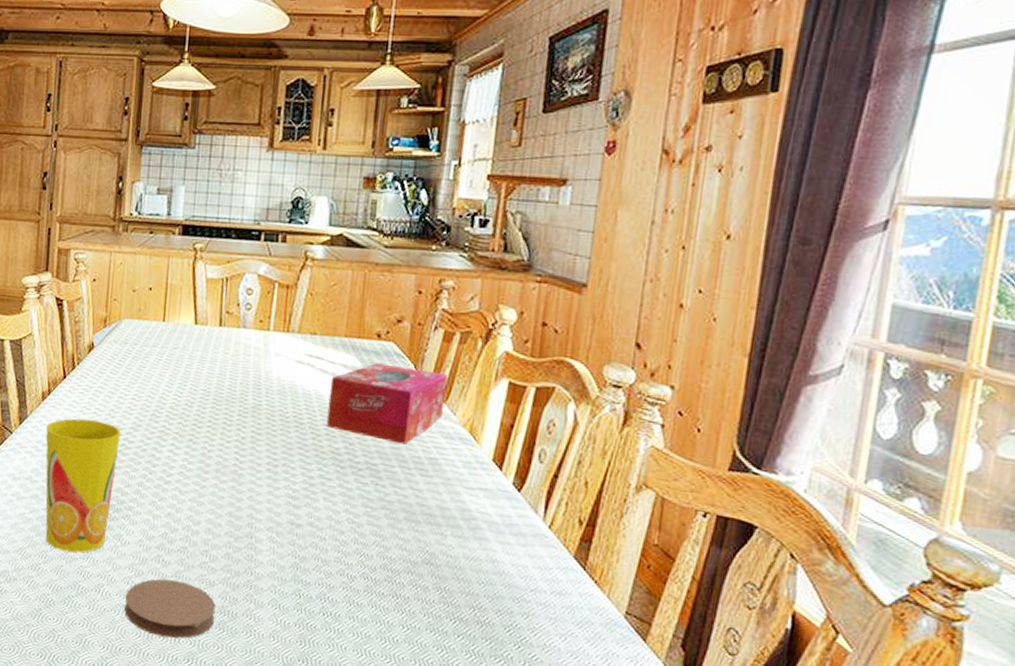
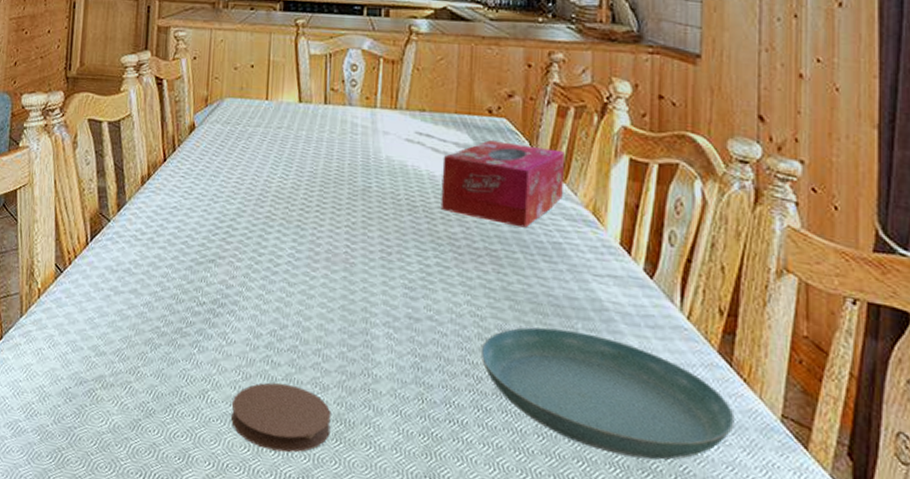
cup: present [45,418,121,553] -> none [145,204,224,354]
saucer: none [355,533,583,649] -> present [480,327,735,460]

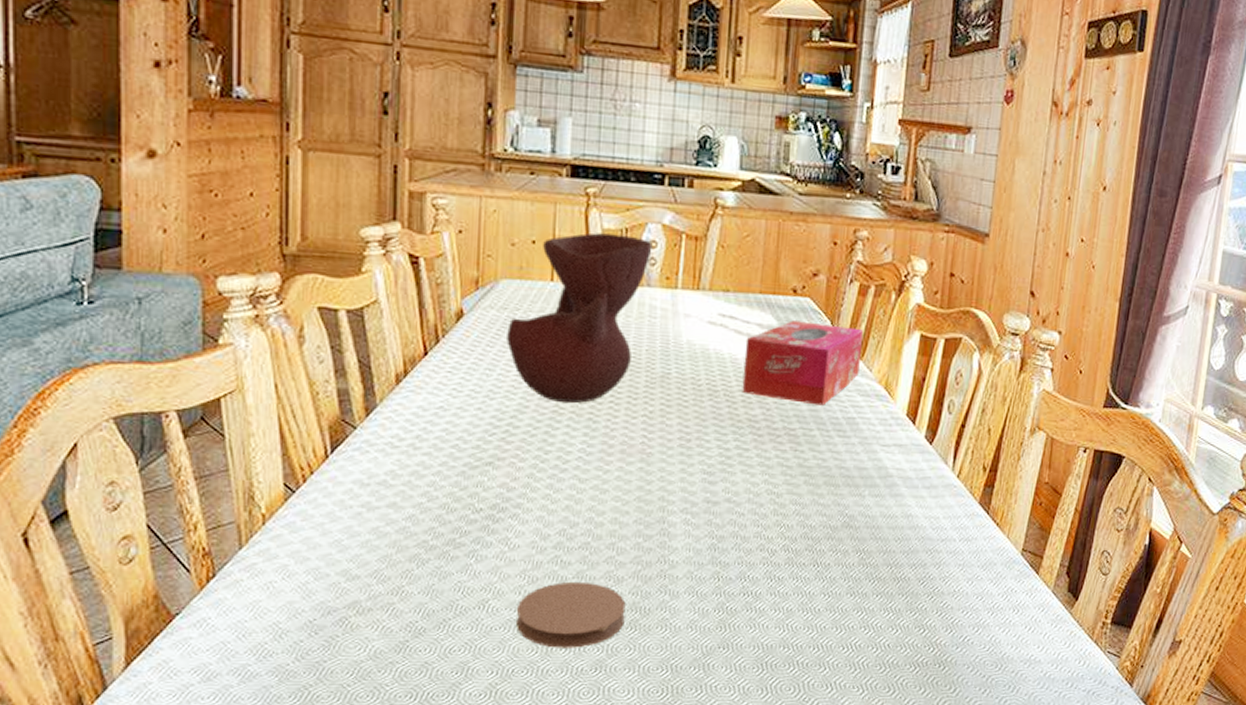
vase: none [229,58,354,211] -> present [507,232,653,404]
saucer: present [480,327,735,460] -> none [775,497,987,601]

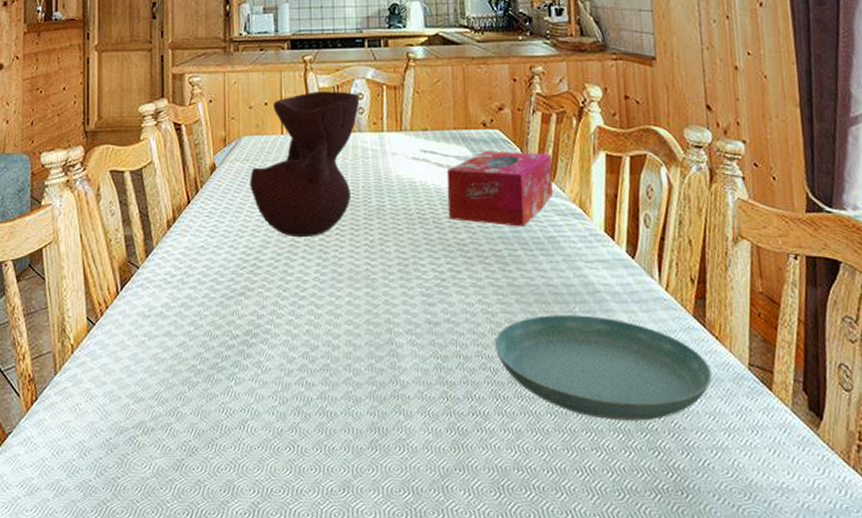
coaster: present [515,581,626,648] -> none [271,402,366,468]
saucer: none [775,497,987,601] -> present [494,315,712,421]

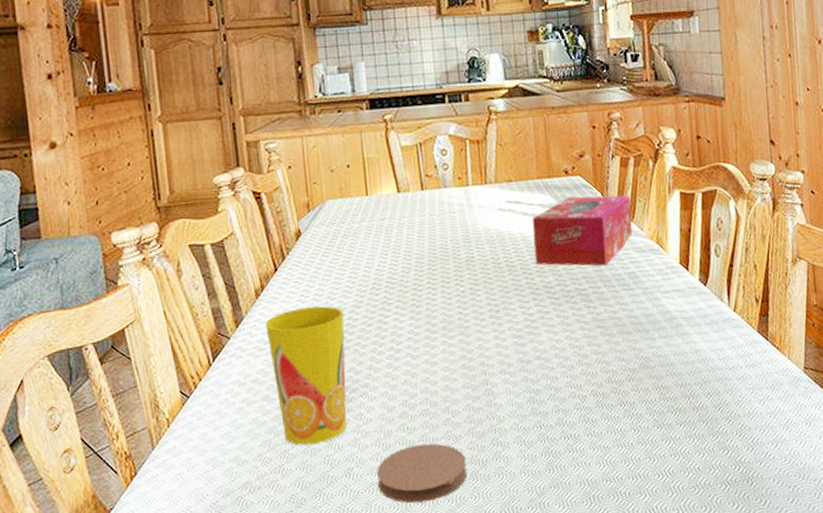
cup: none [174,243,251,388] -> present [265,306,347,445]
vase: present [250,91,360,238] -> none [337,148,444,295]
coaster: none [271,402,366,468] -> present [376,443,467,504]
saucer: present [494,315,712,421] -> none [582,340,773,429]

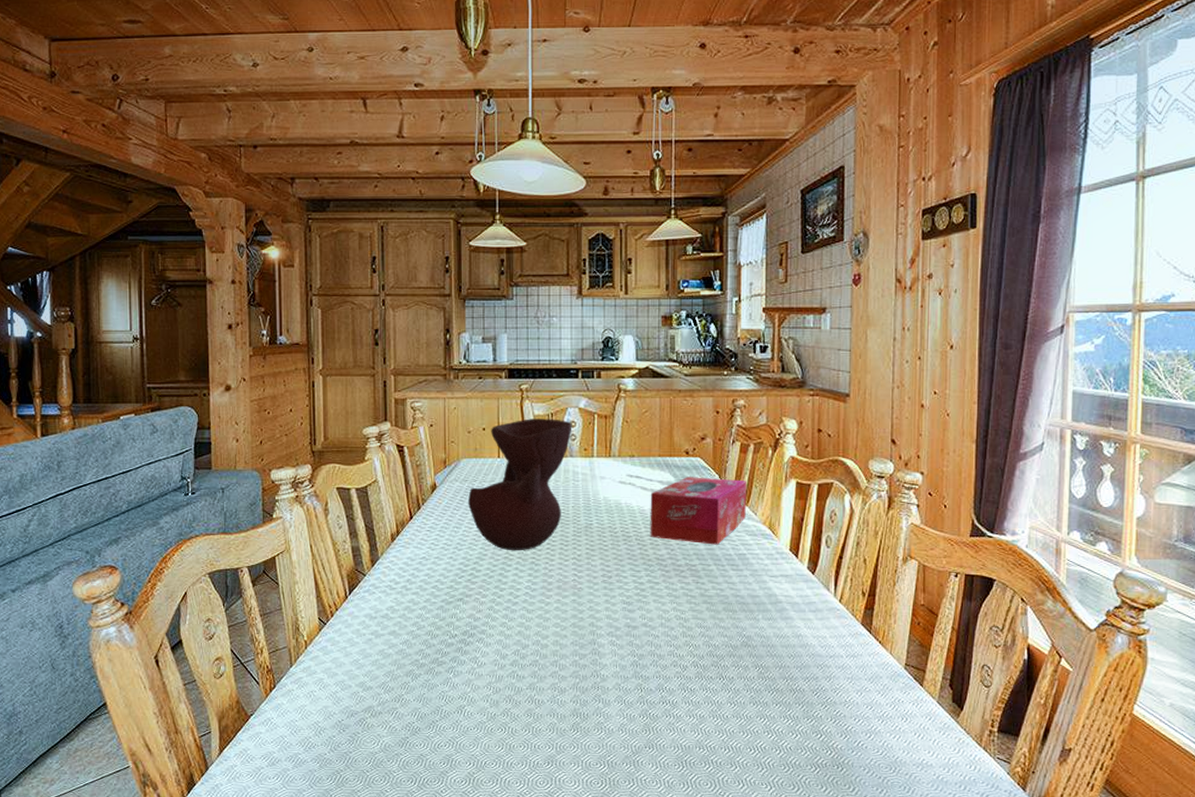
cup: present [265,306,347,445] -> none [398,555,468,679]
vase: none [337,148,444,295] -> present [468,419,572,551]
coaster: present [376,443,467,504] -> none [485,691,569,746]

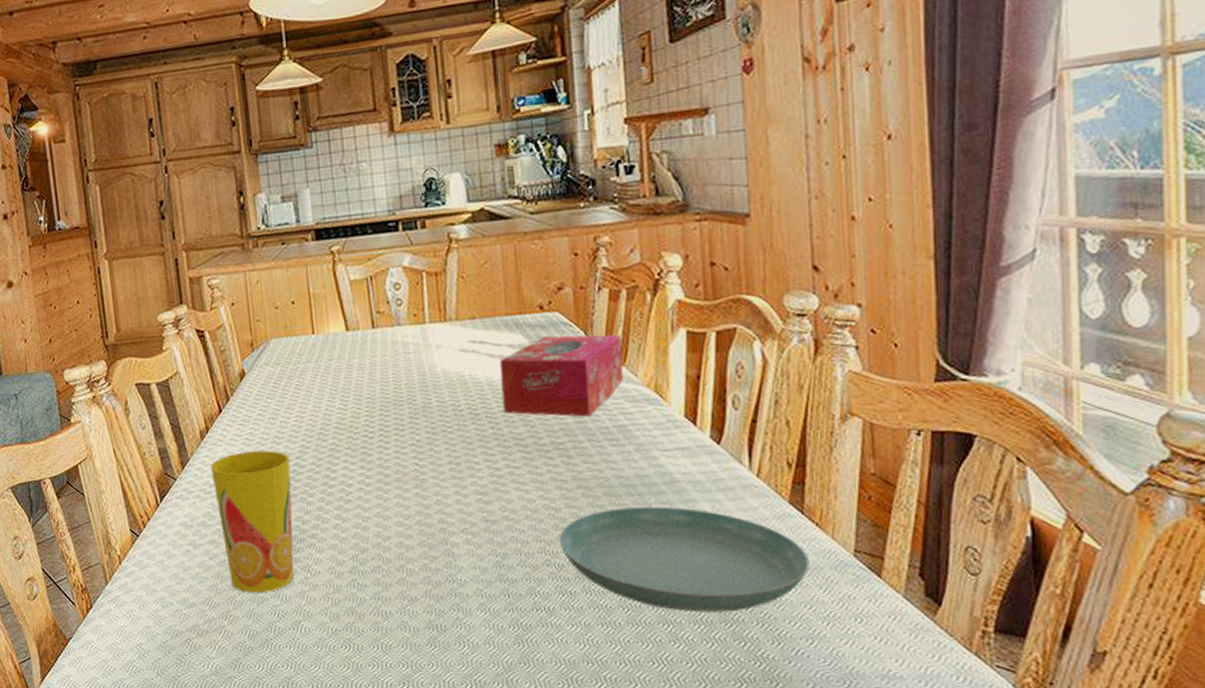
cup: none [398,555,468,679] -> present [211,450,294,593]
vase: present [468,419,572,551] -> none [282,282,397,441]
saucer: none [685,621,873,710] -> present [559,506,810,613]

